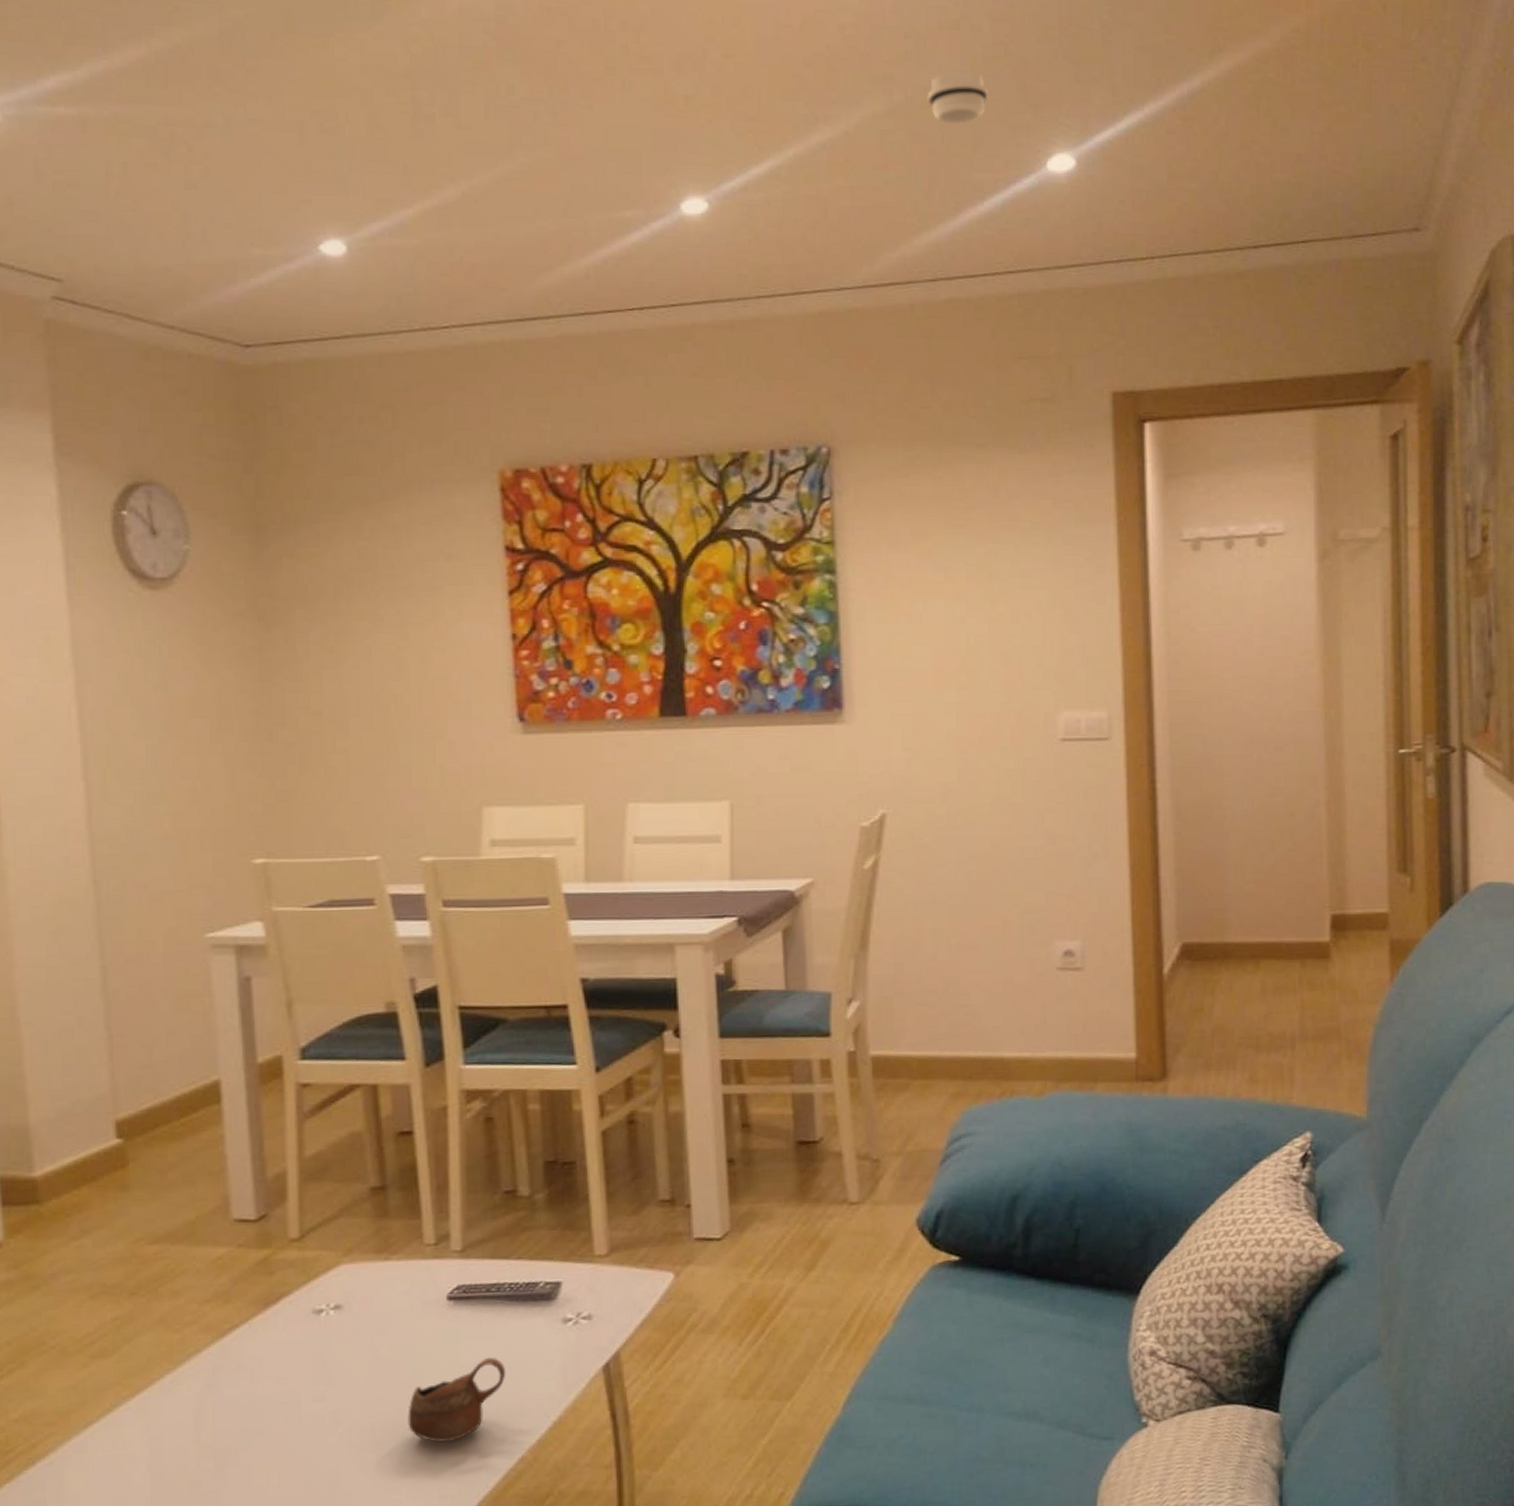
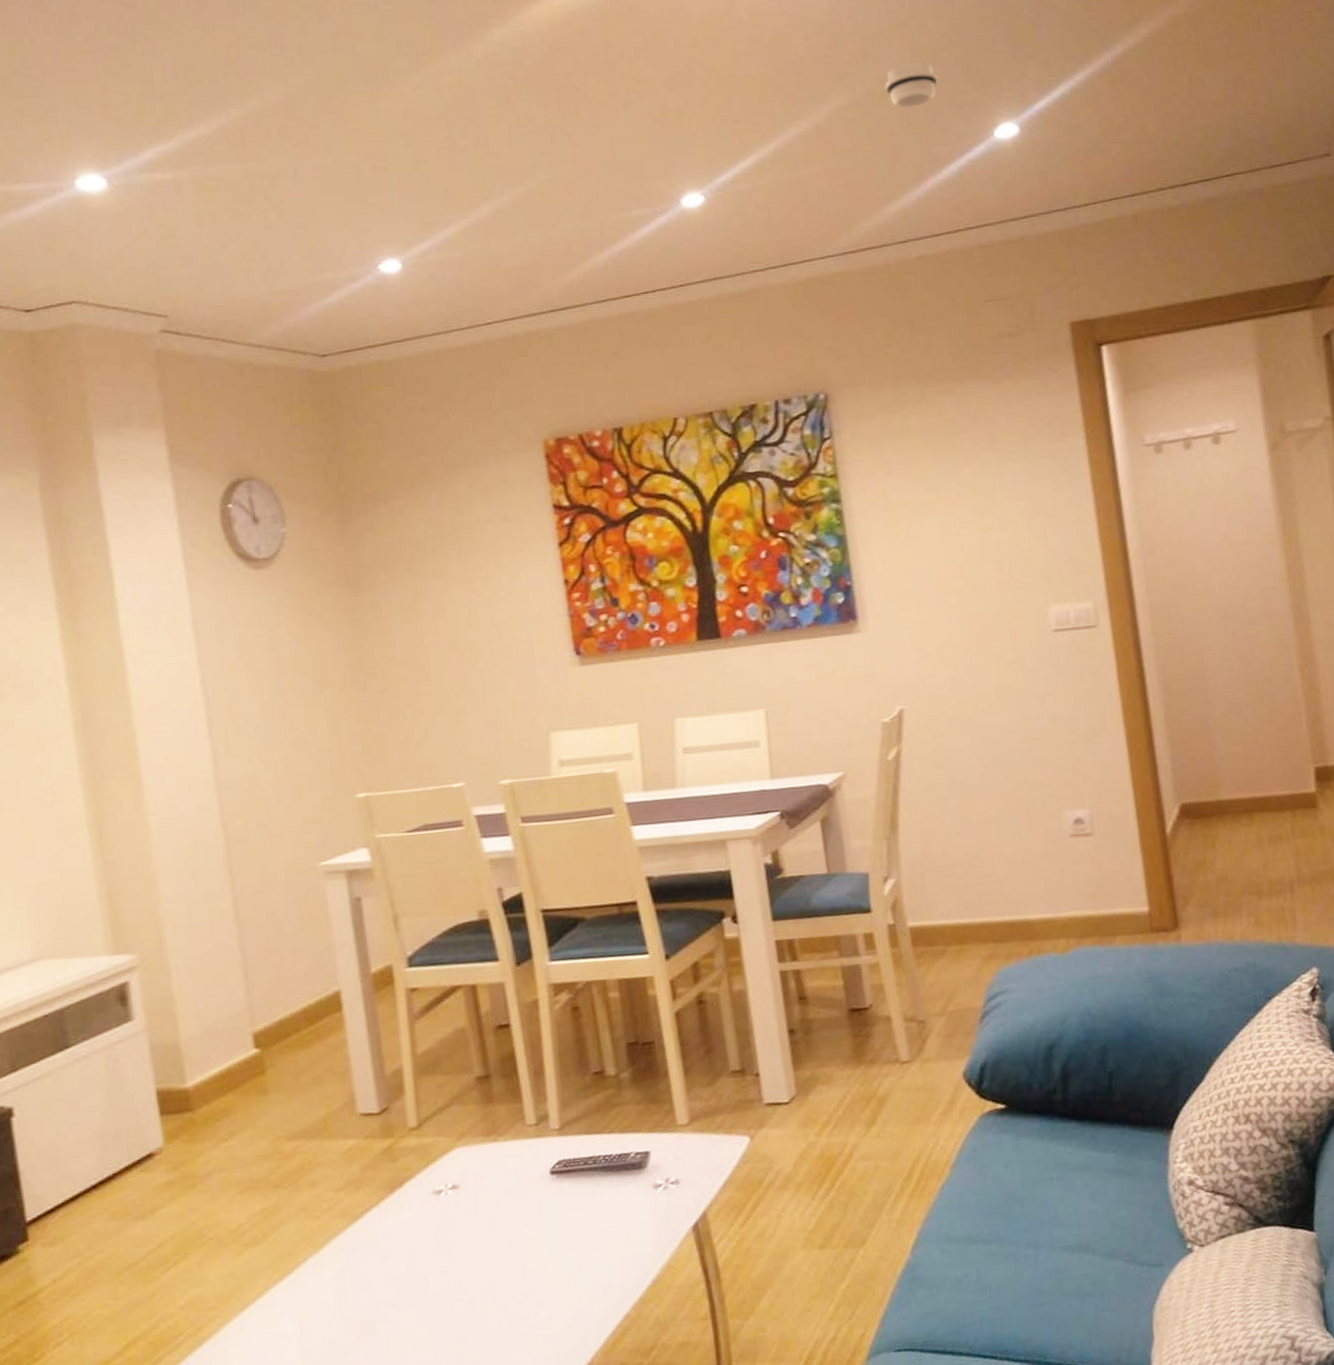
cup: present [407,1357,506,1443] -> none [522,1224,607,1305]

